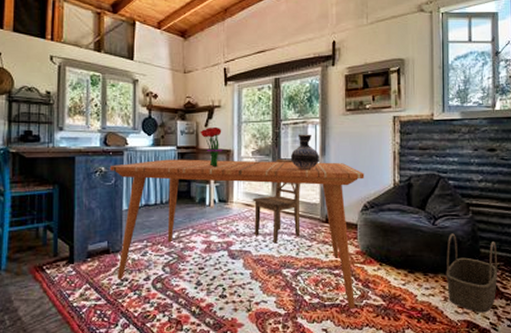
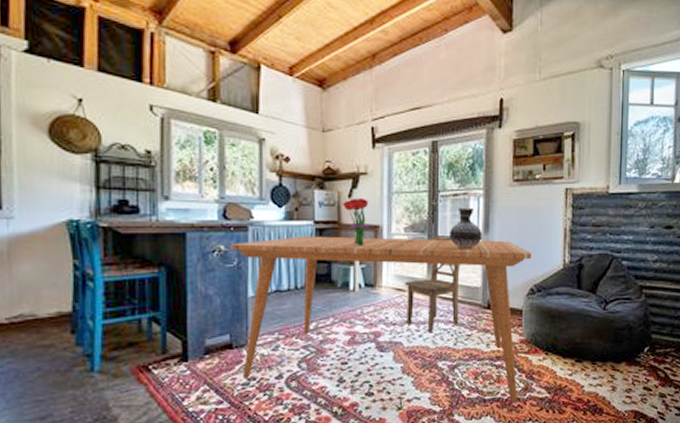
basket: present [445,233,498,313] -> none [615,318,669,402]

